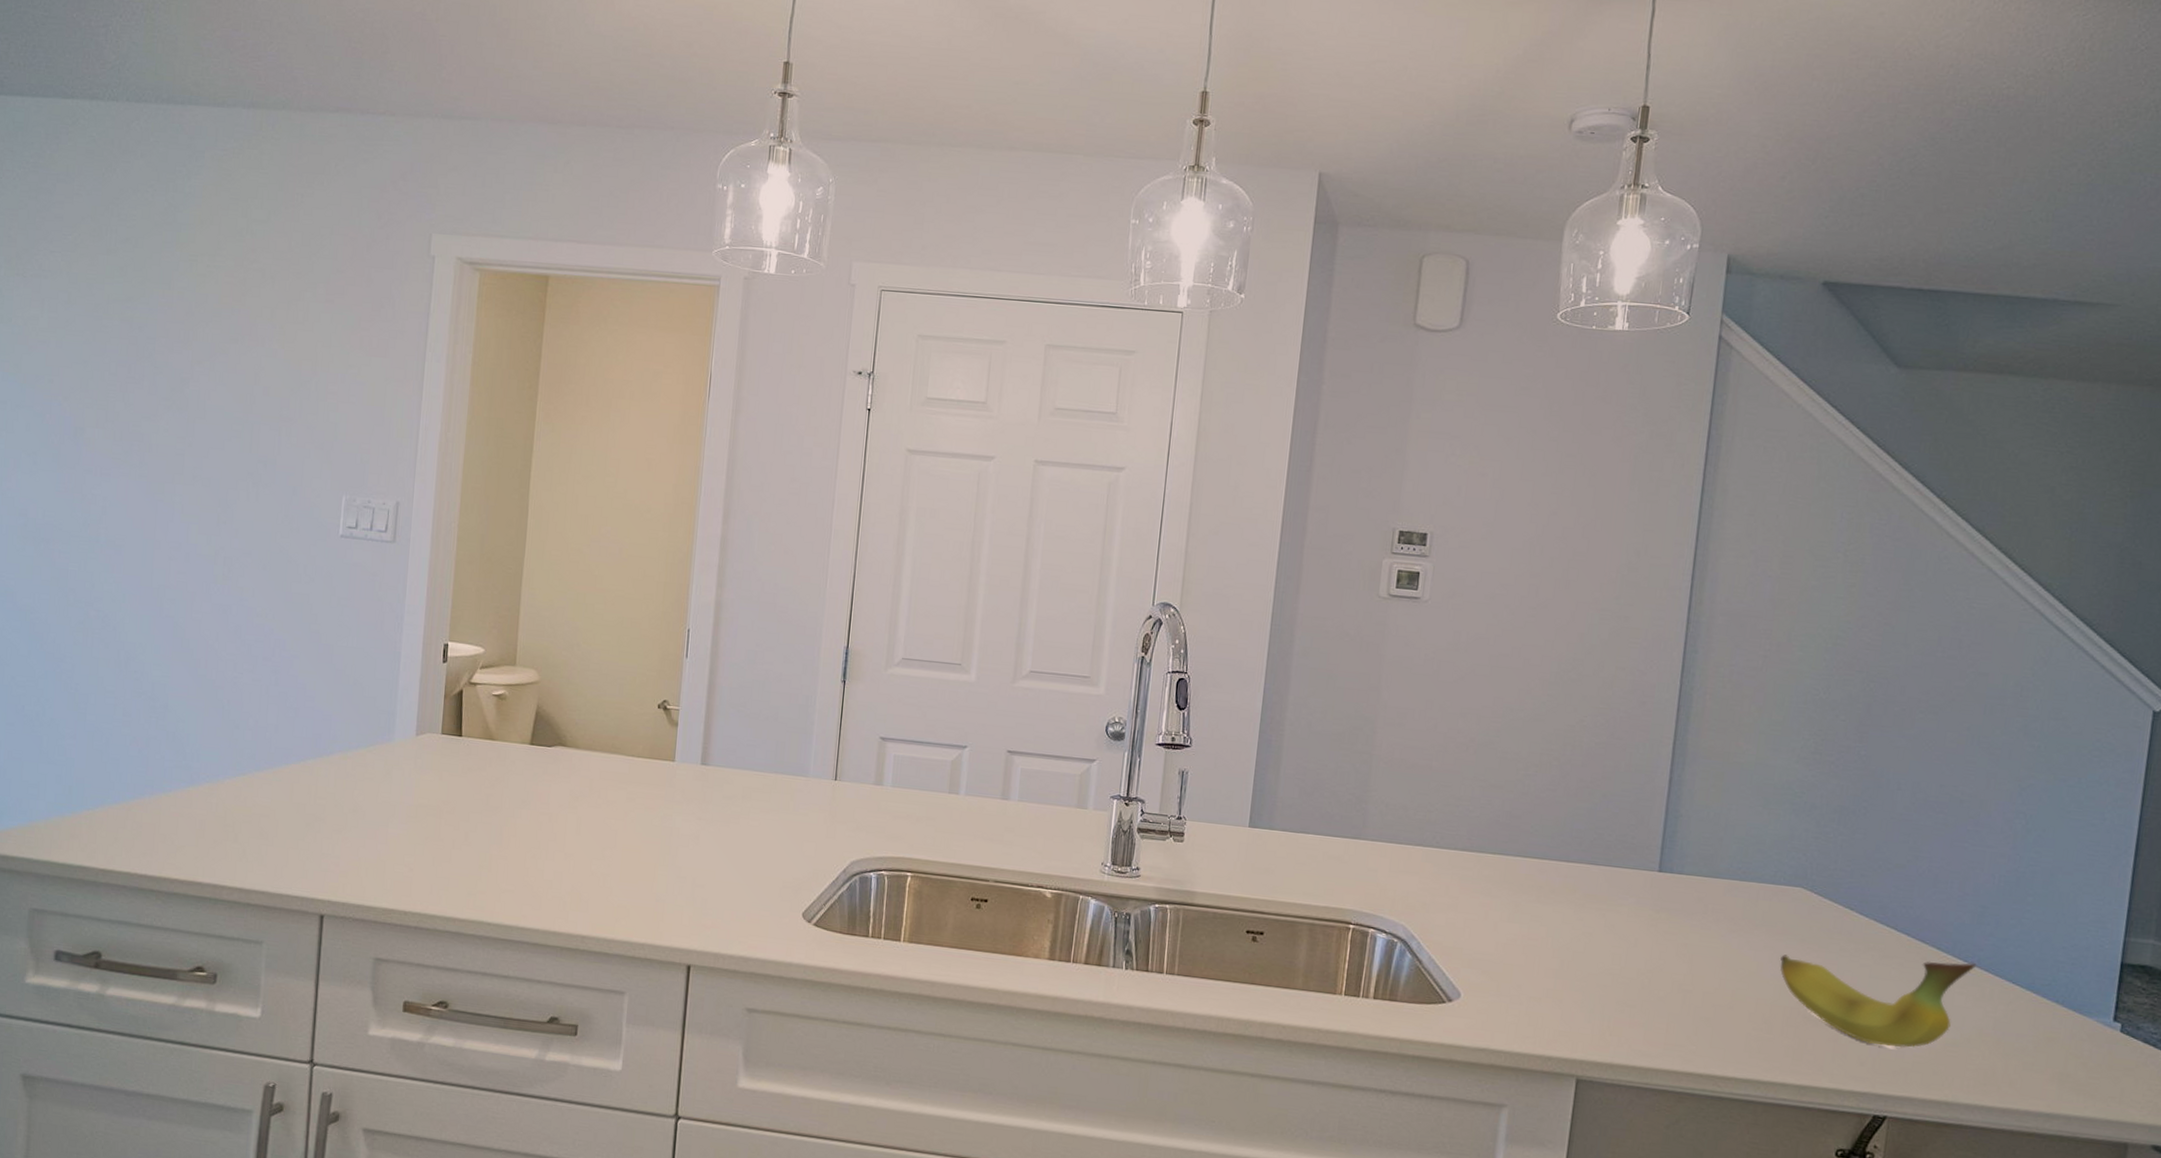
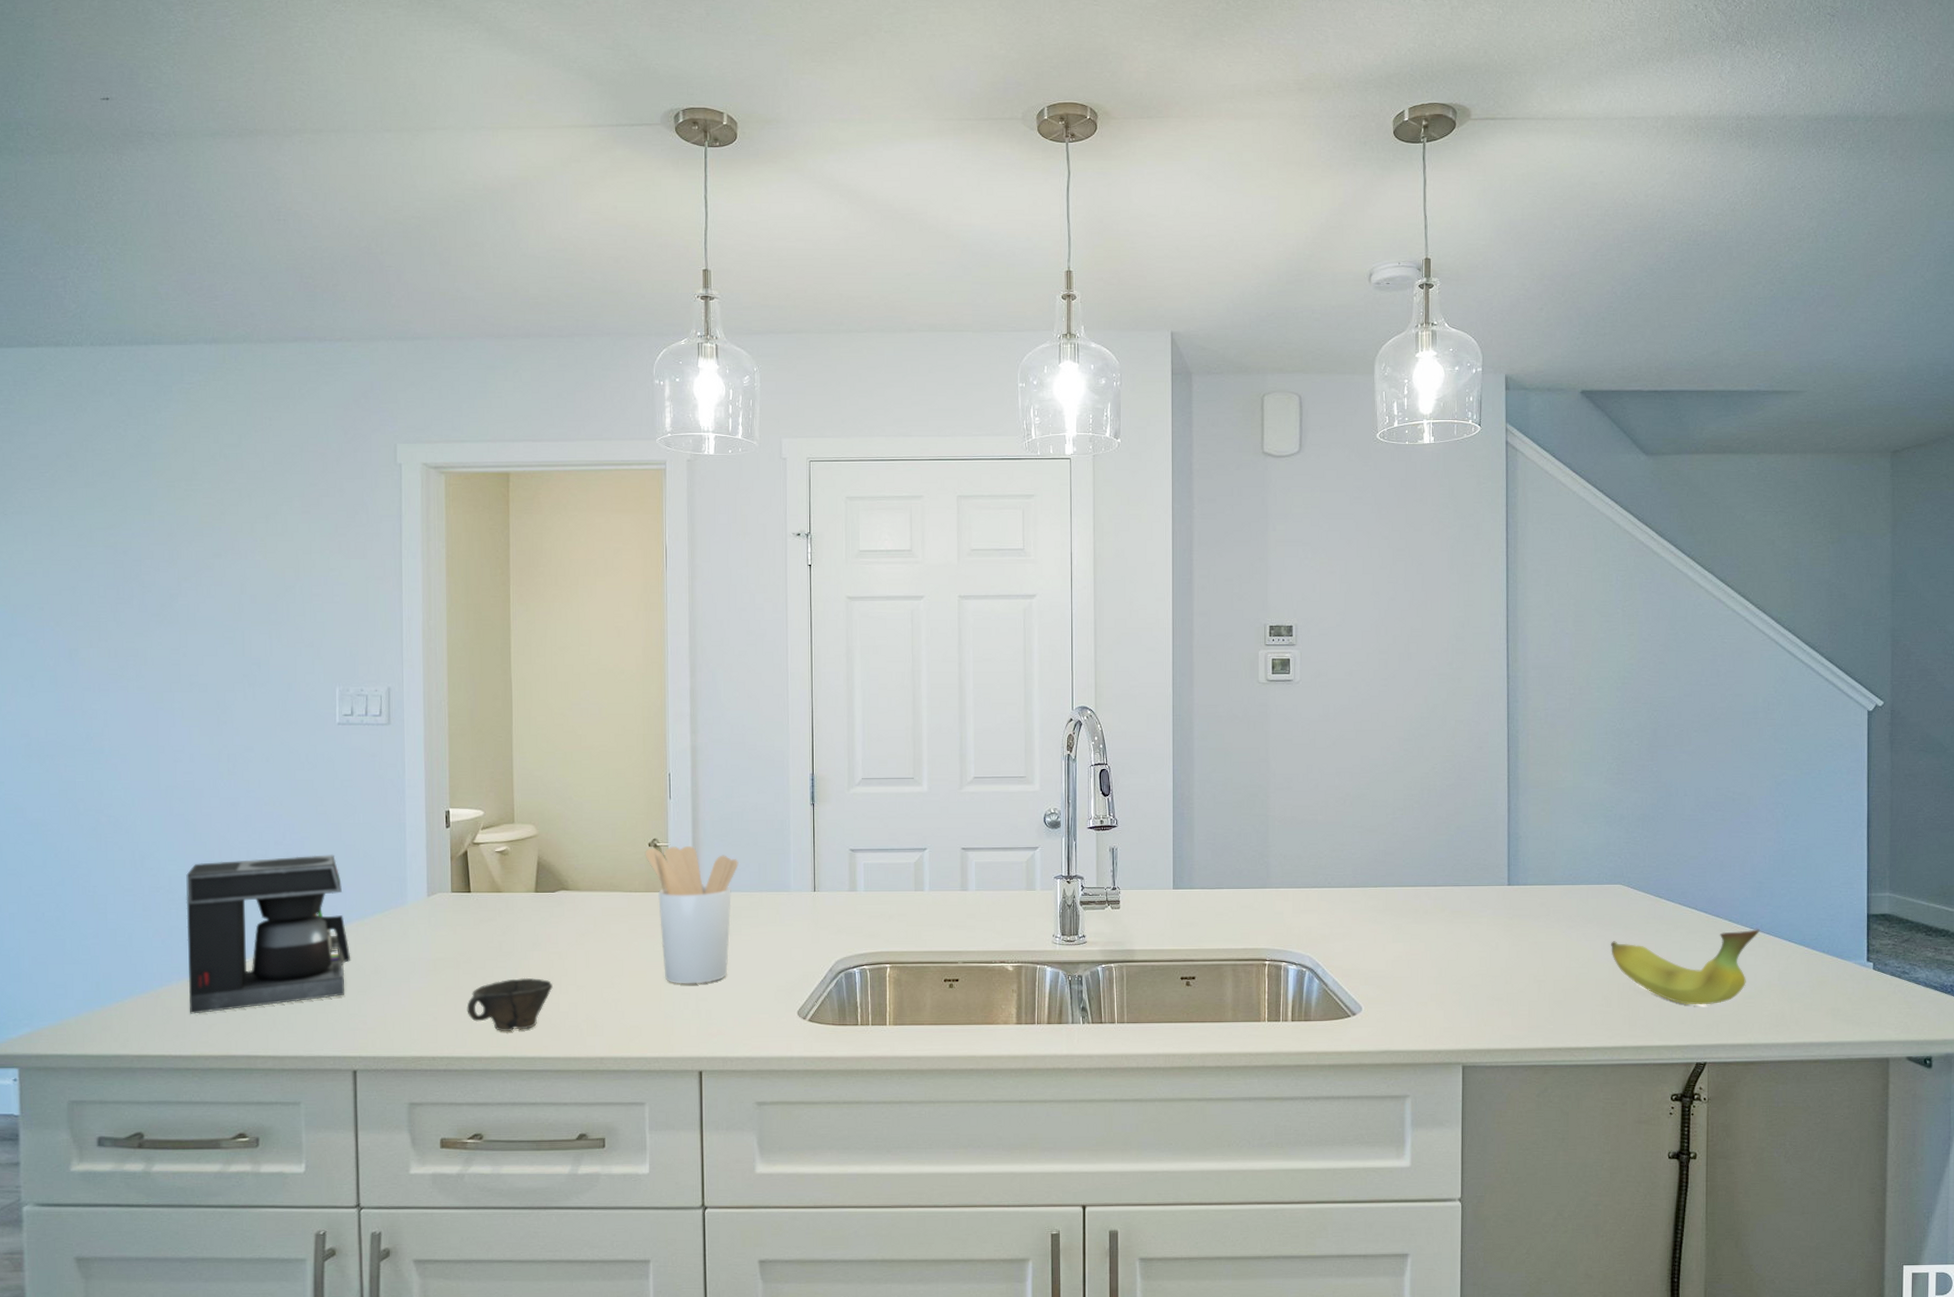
coffee maker: none [159,671,330,834] -> present [186,854,351,1014]
cup: none [445,836,539,895] -> present [467,977,553,1032]
utensil holder: none [652,710,755,869] -> present [645,845,739,984]

